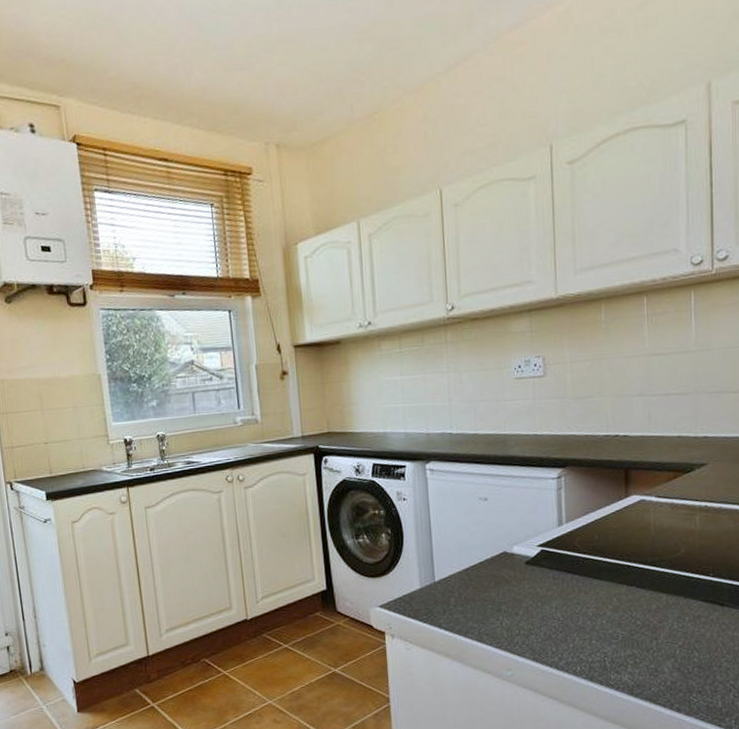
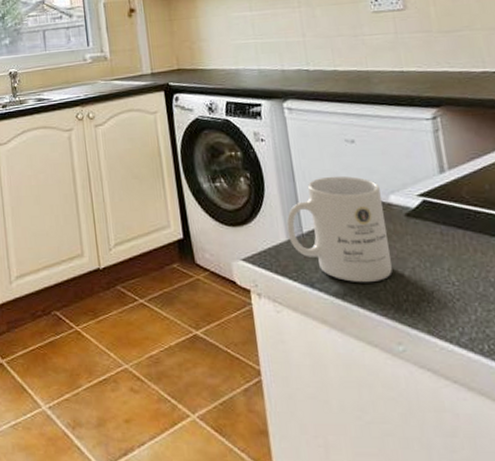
mug: none [421,530,509,622] -> present [286,176,393,283]

